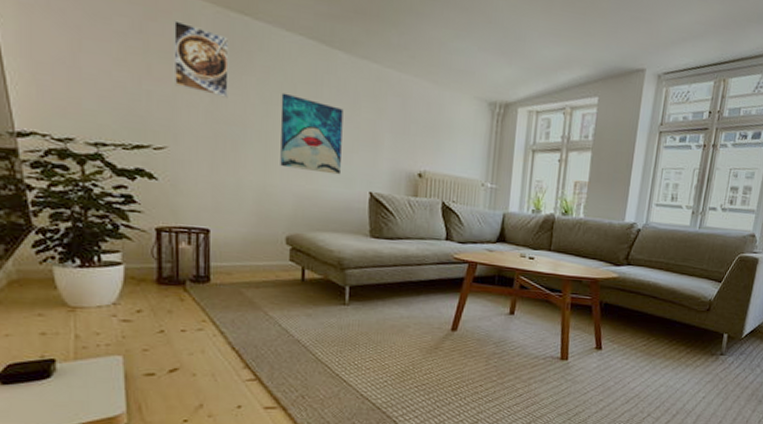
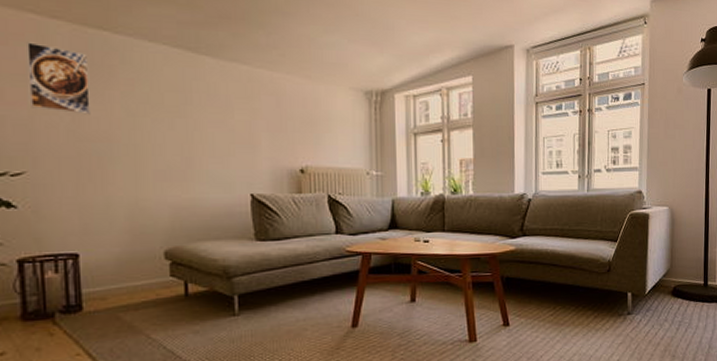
wall art: present [280,93,344,175] -> none [148,103,219,180]

